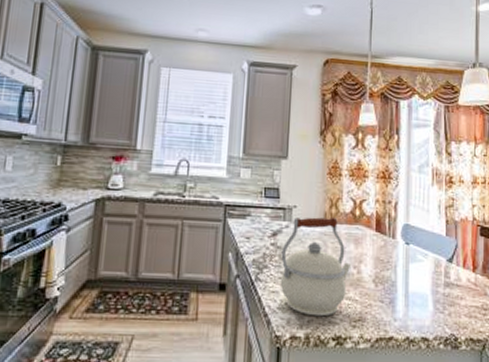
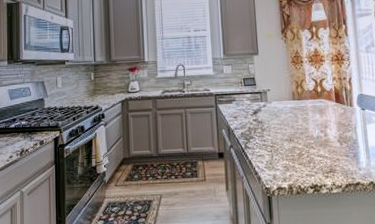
kettle: present [280,217,352,317] -> none [262,95,319,172]

